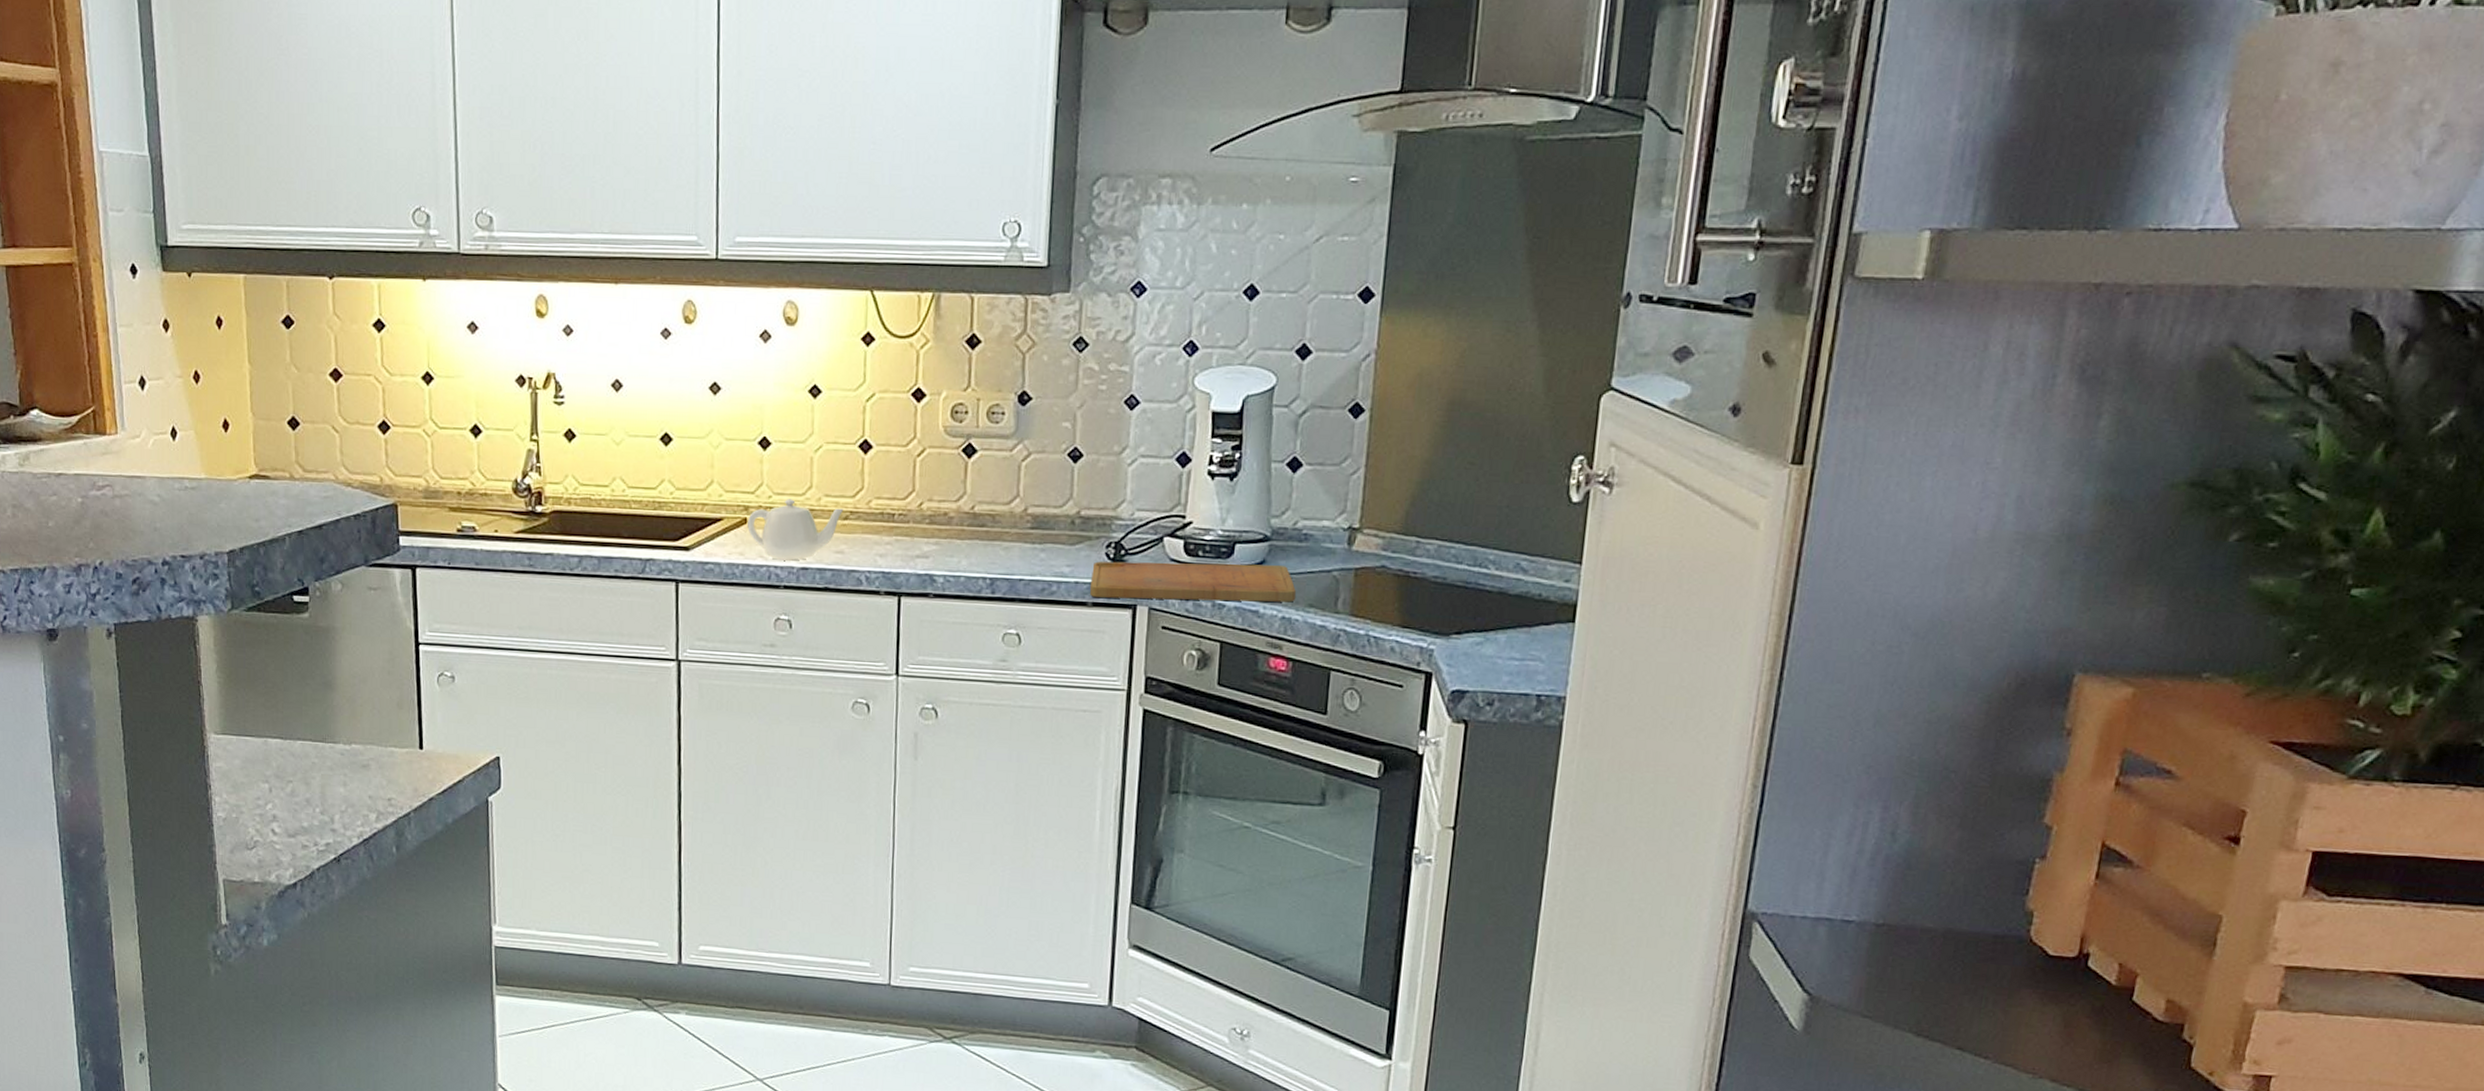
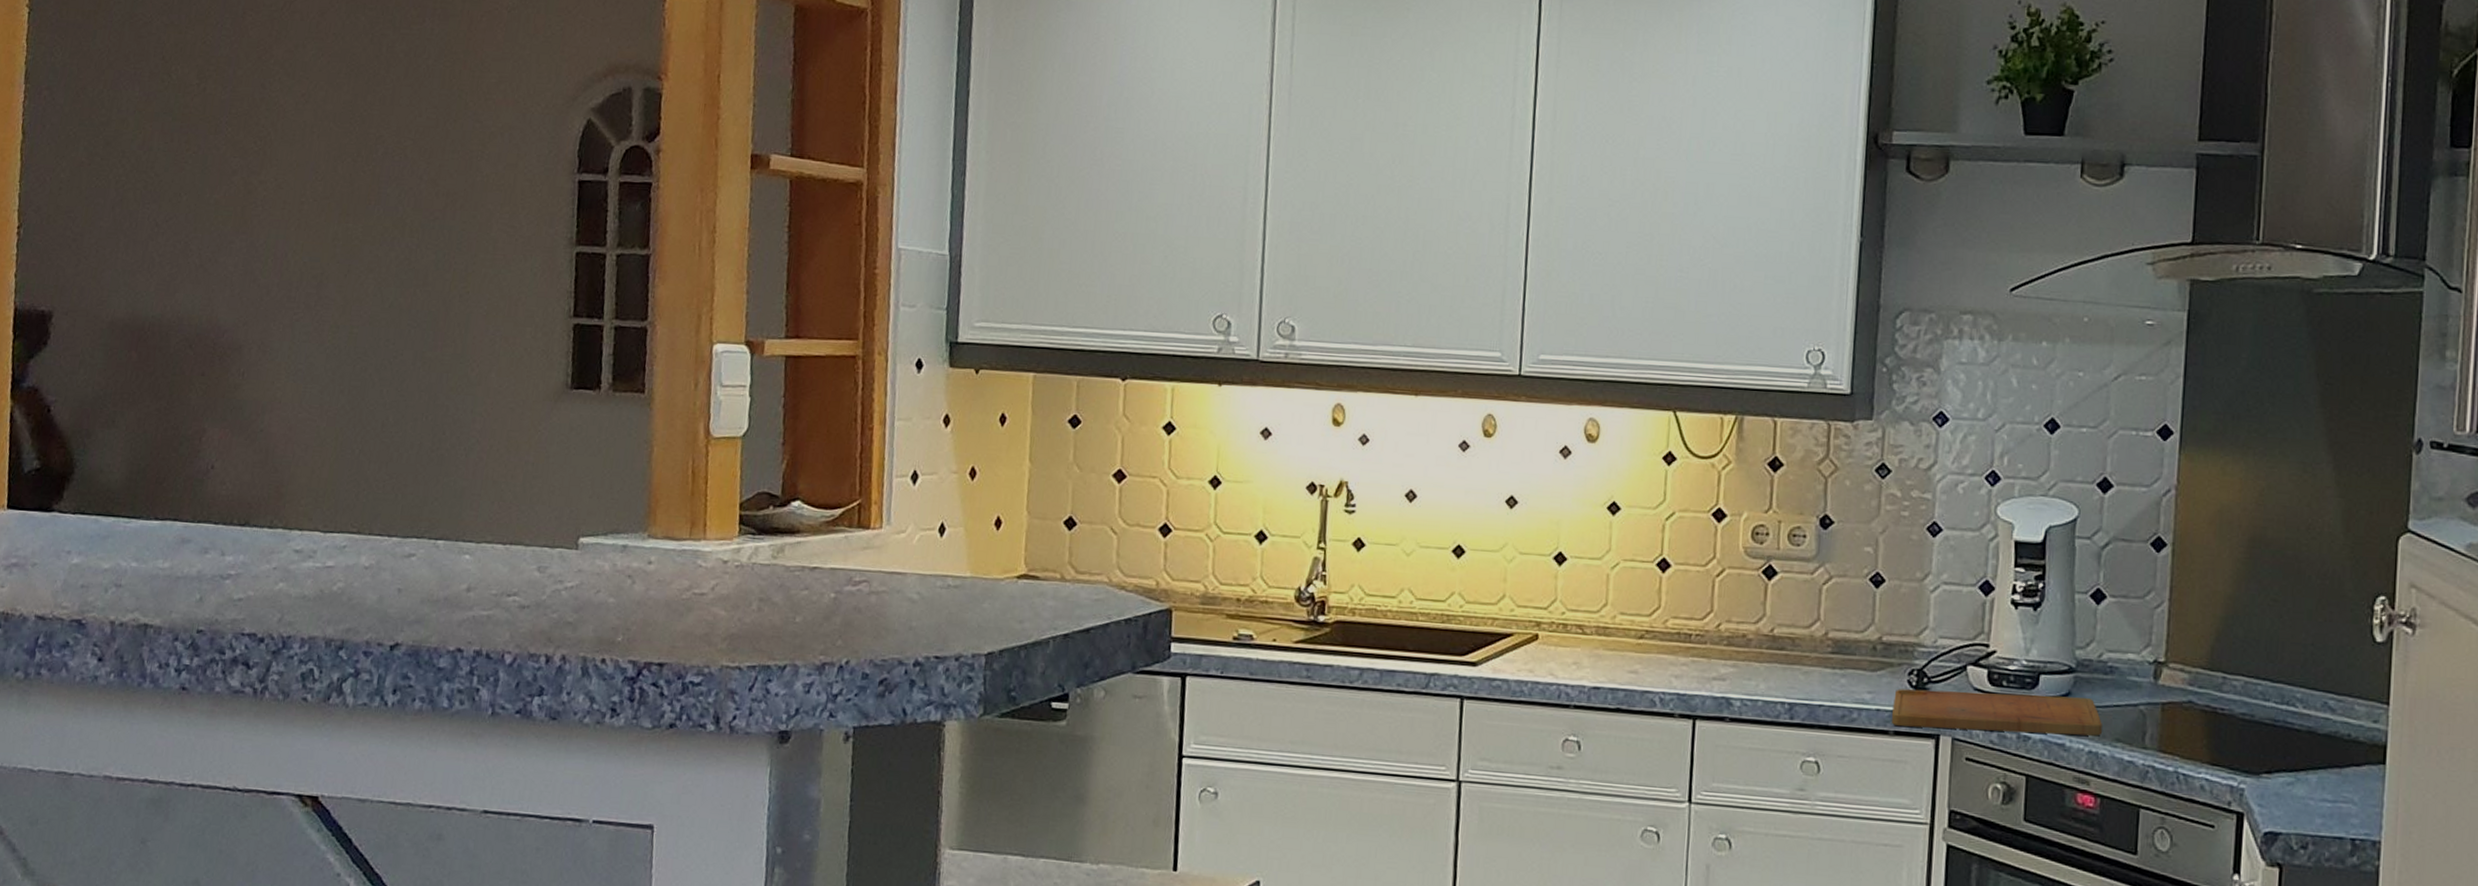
teapot: present [747,499,844,561] -> none [1538,615,1640,680]

